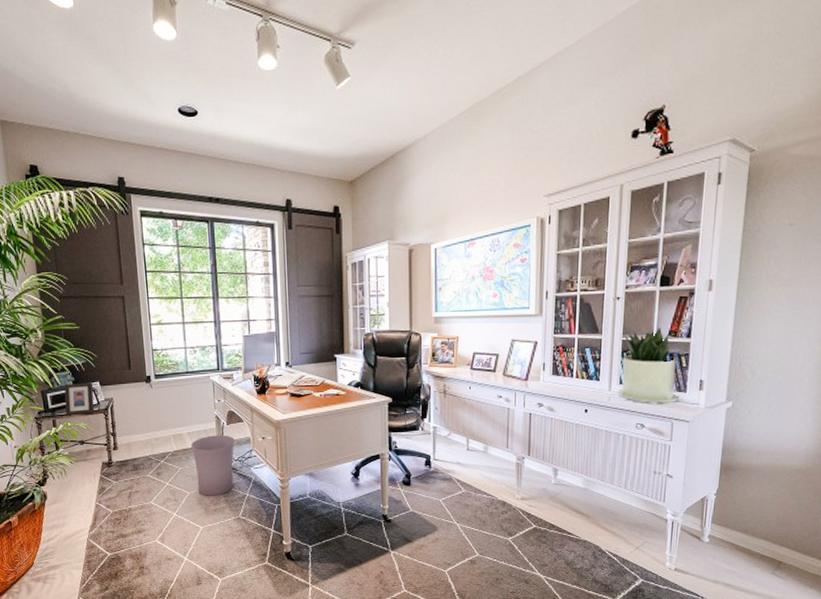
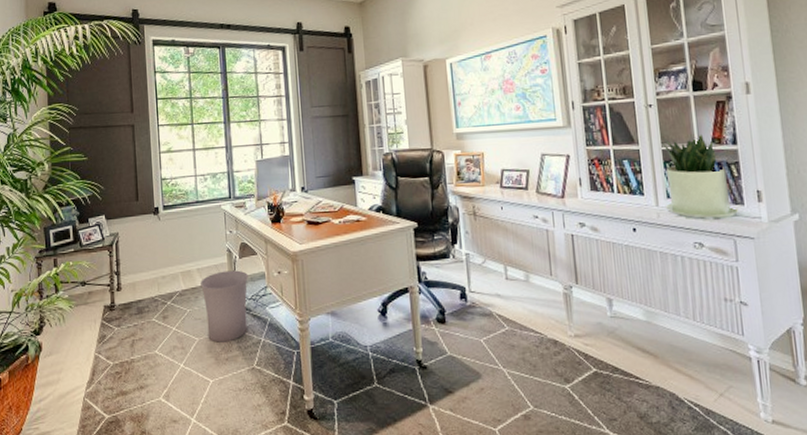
picture frame: present [64,382,95,416] -> none [67,216,99,254]

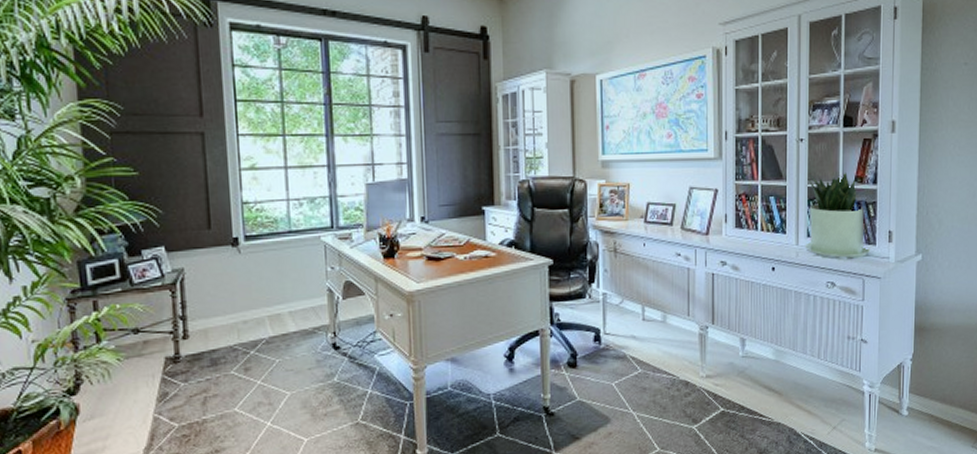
waste bin: present [200,270,248,343] -> none [293,313,353,396]

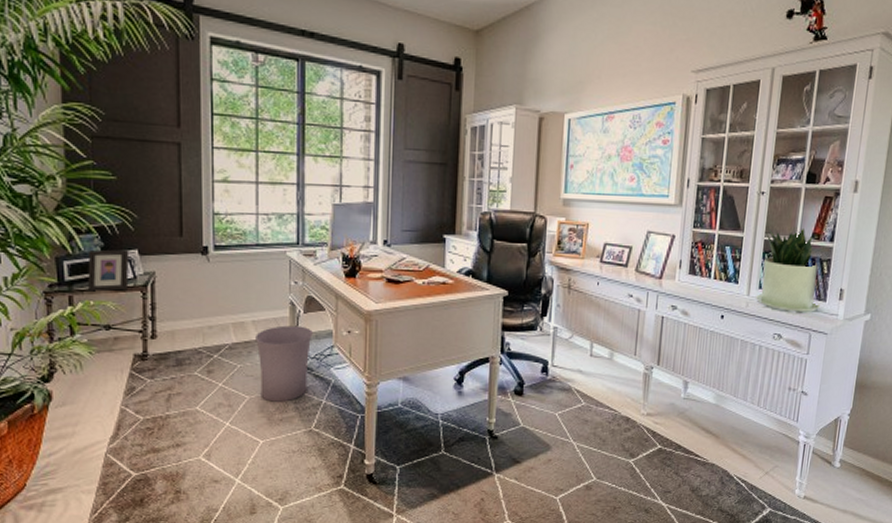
picture frame: none [112,248,157,294] -> present [87,249,130,292]
waste bin: none [293,313,353,396] -> present [256,325,313,402]

